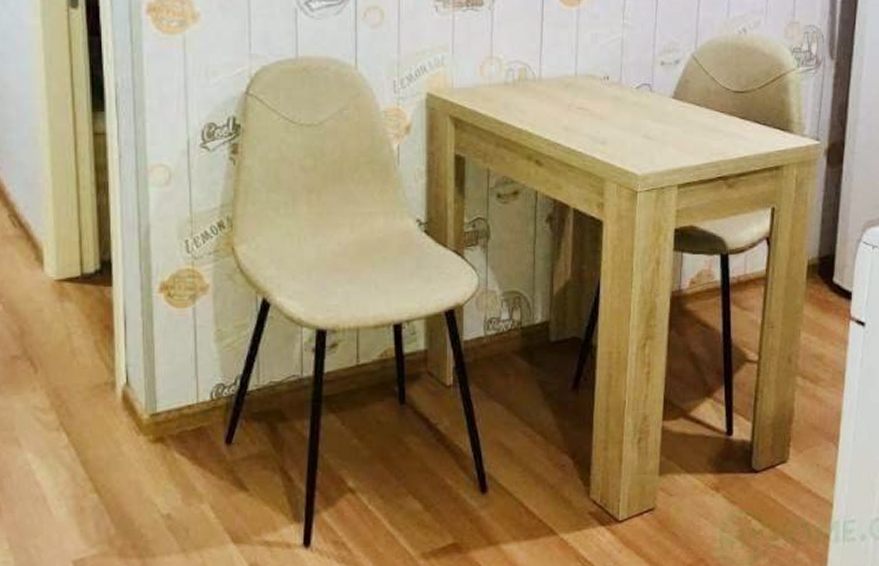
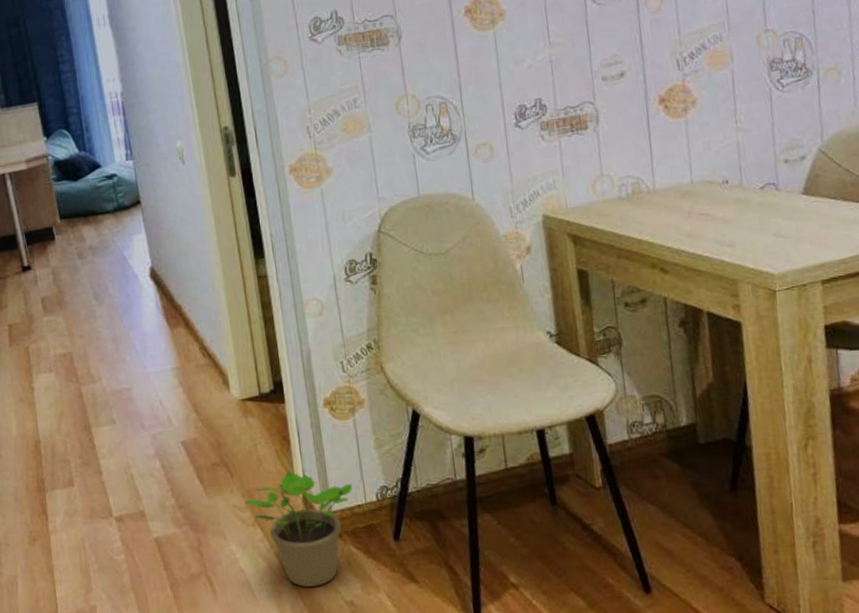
potted plant: none [47,366,183,500] -> present [243,472,352,587]

